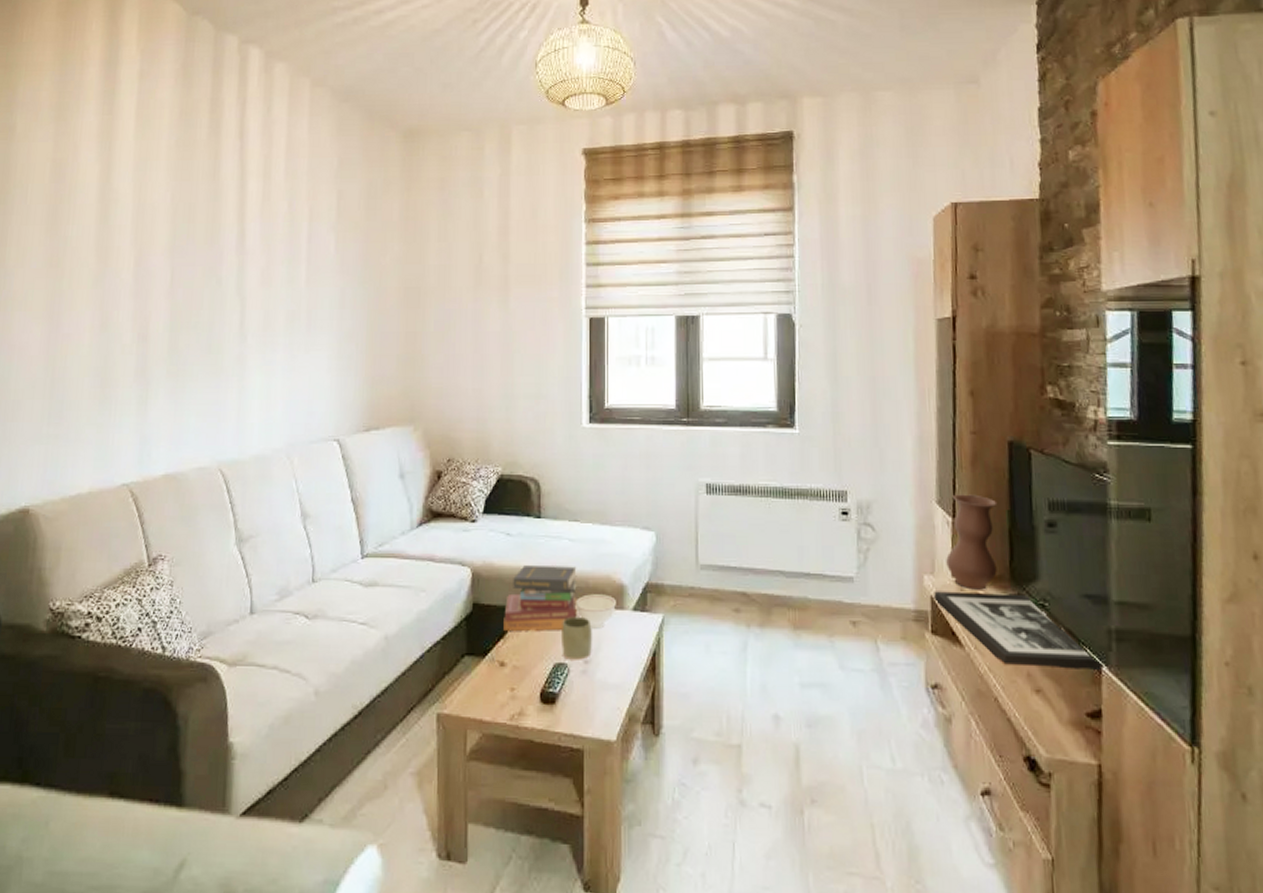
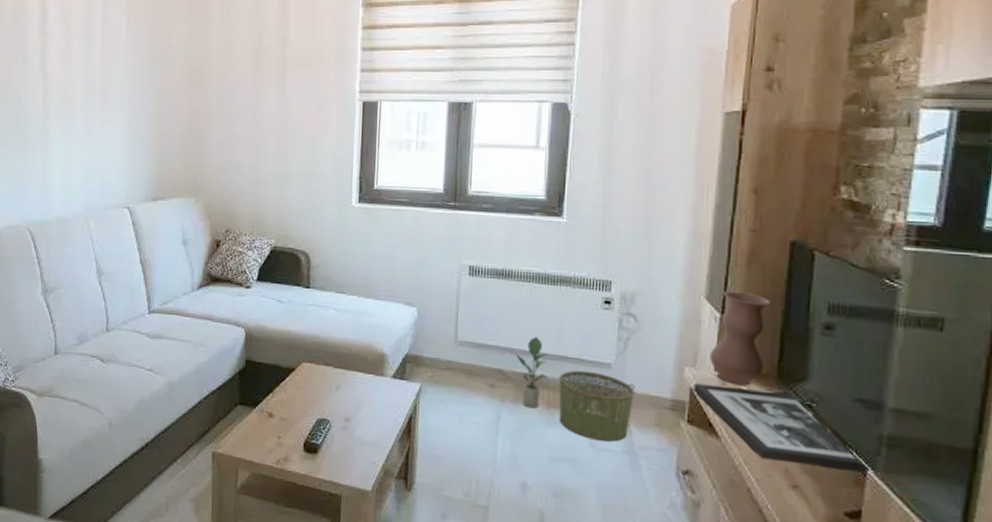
books: present [503,566,577,632] -> none [272,330,342,390]
mug: present [560,616,593,660] -> none [324,378,354,418]
bowl: present [575,594,616,629] -> none [339,360,377,392]
potted plant: none [758,554,793,632] -> present [515,337,548,409]
basket: none [803,586,879,660] -> present [558,370,635,442]

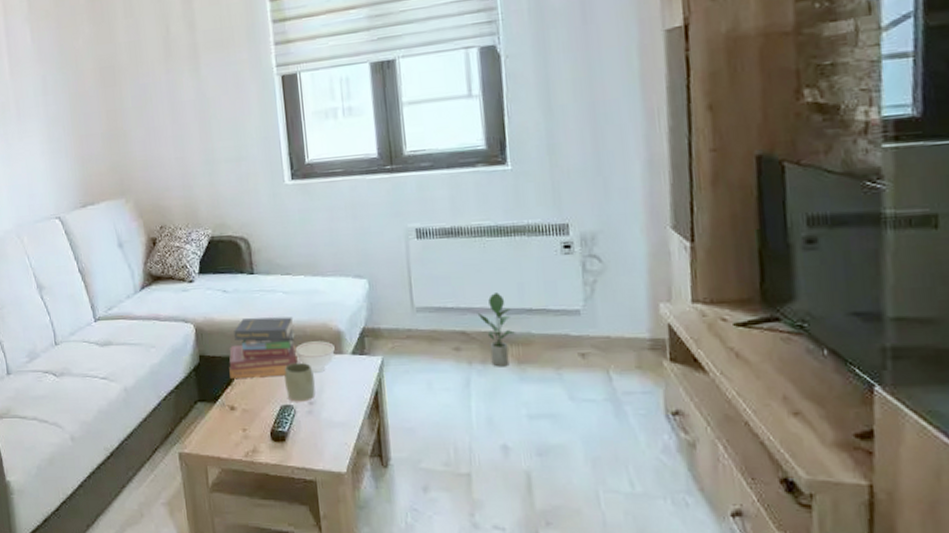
books: none [272,330,342,390] -> present [229,317,298,380]
mug: none [324,378,354,418] -> present [283,362,316,402]
bowl: none [339,360,377,392] -> present [295,341,335,373]
basket: present [558,370,635,442] -> none [526,320,610,391]
picture frame: present [693,383,865,473] -> none [671,316,872,390]
vase: present [710,291,772,386] -> none [684,216,745,315]

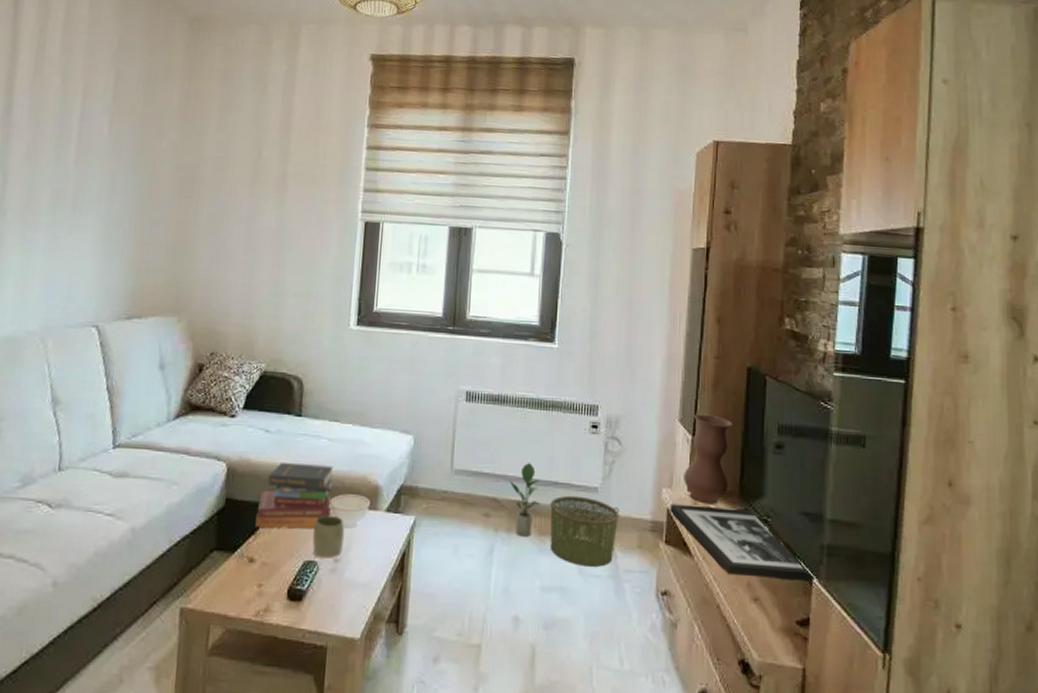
basket: none [526,320,610,391] -> present [550,495,619,567]
picture frame: none [671,316,872,390] -> present [670,504,811,581]
vase: none [684,216,745,315] -> present [683,414,733,504]

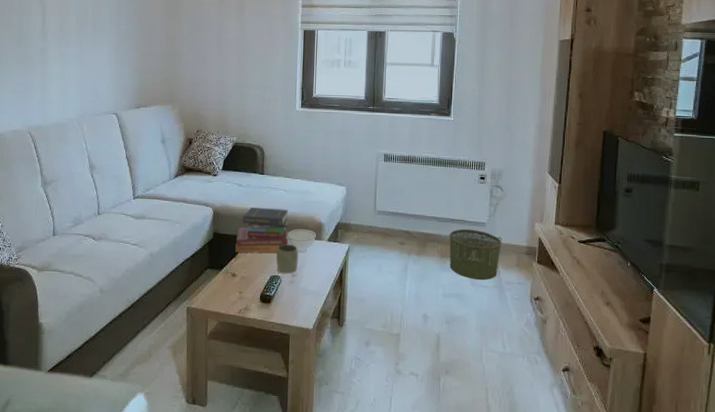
potted plant: present [509,463,540,537] -> none [418,205,442,259]
picture frame: present [670,504,811,581] -> none [541,234,652,291]
vase: present [683,414,733,504] -> none [552,167,592,234]

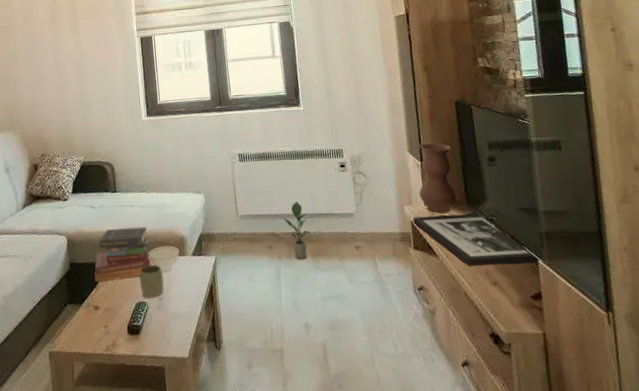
potted plant: none [418,205,442,259] -> present [283,202,310,260]
basket: present [449,228,502,280] -> none [318,221,375,276]
picture frame: none [541,234,652,291] -> present [413,213,537,267]
vase: none [552,167,592,234] -> present [419,142,457,214]

